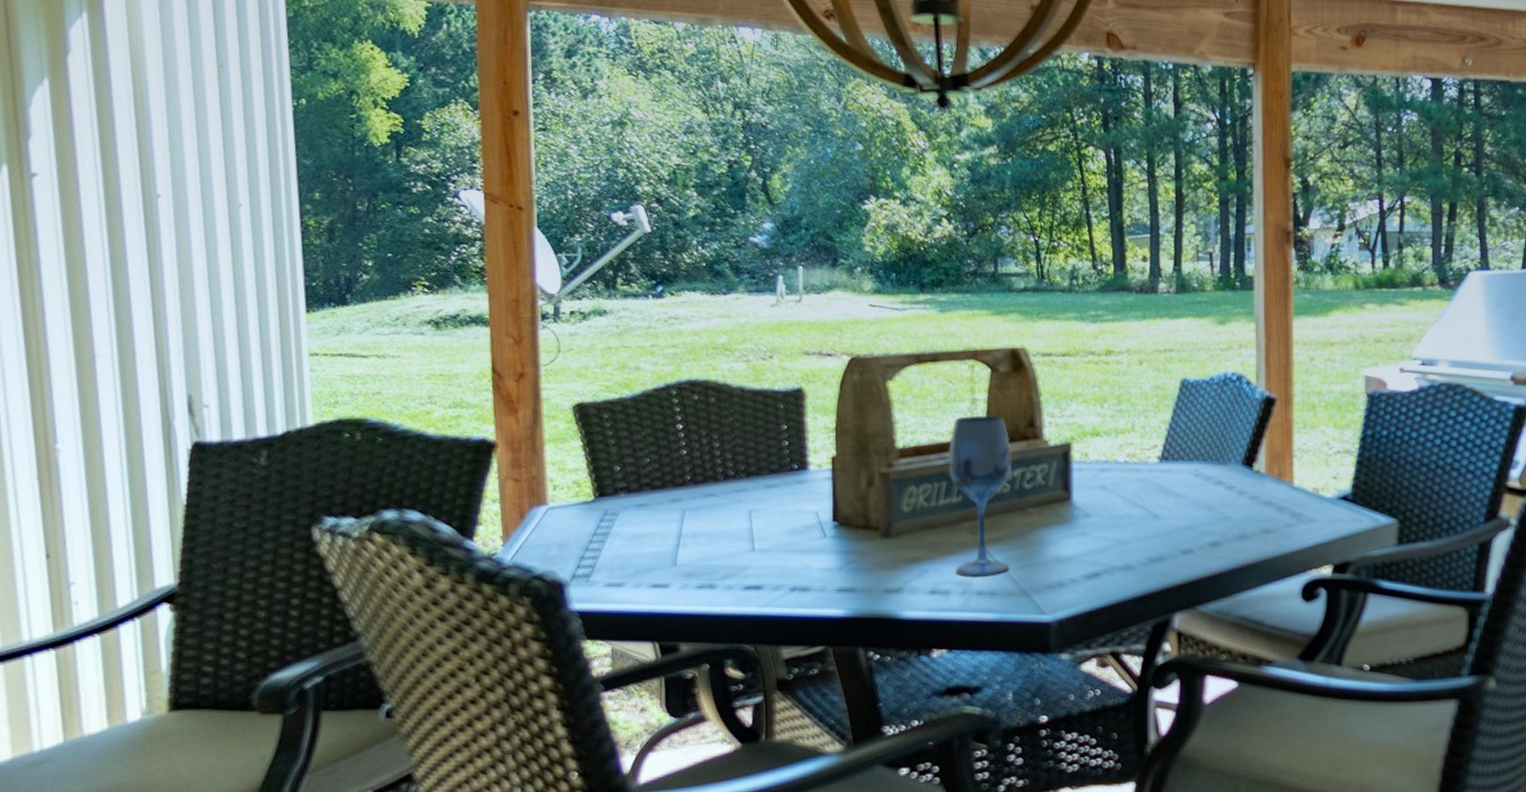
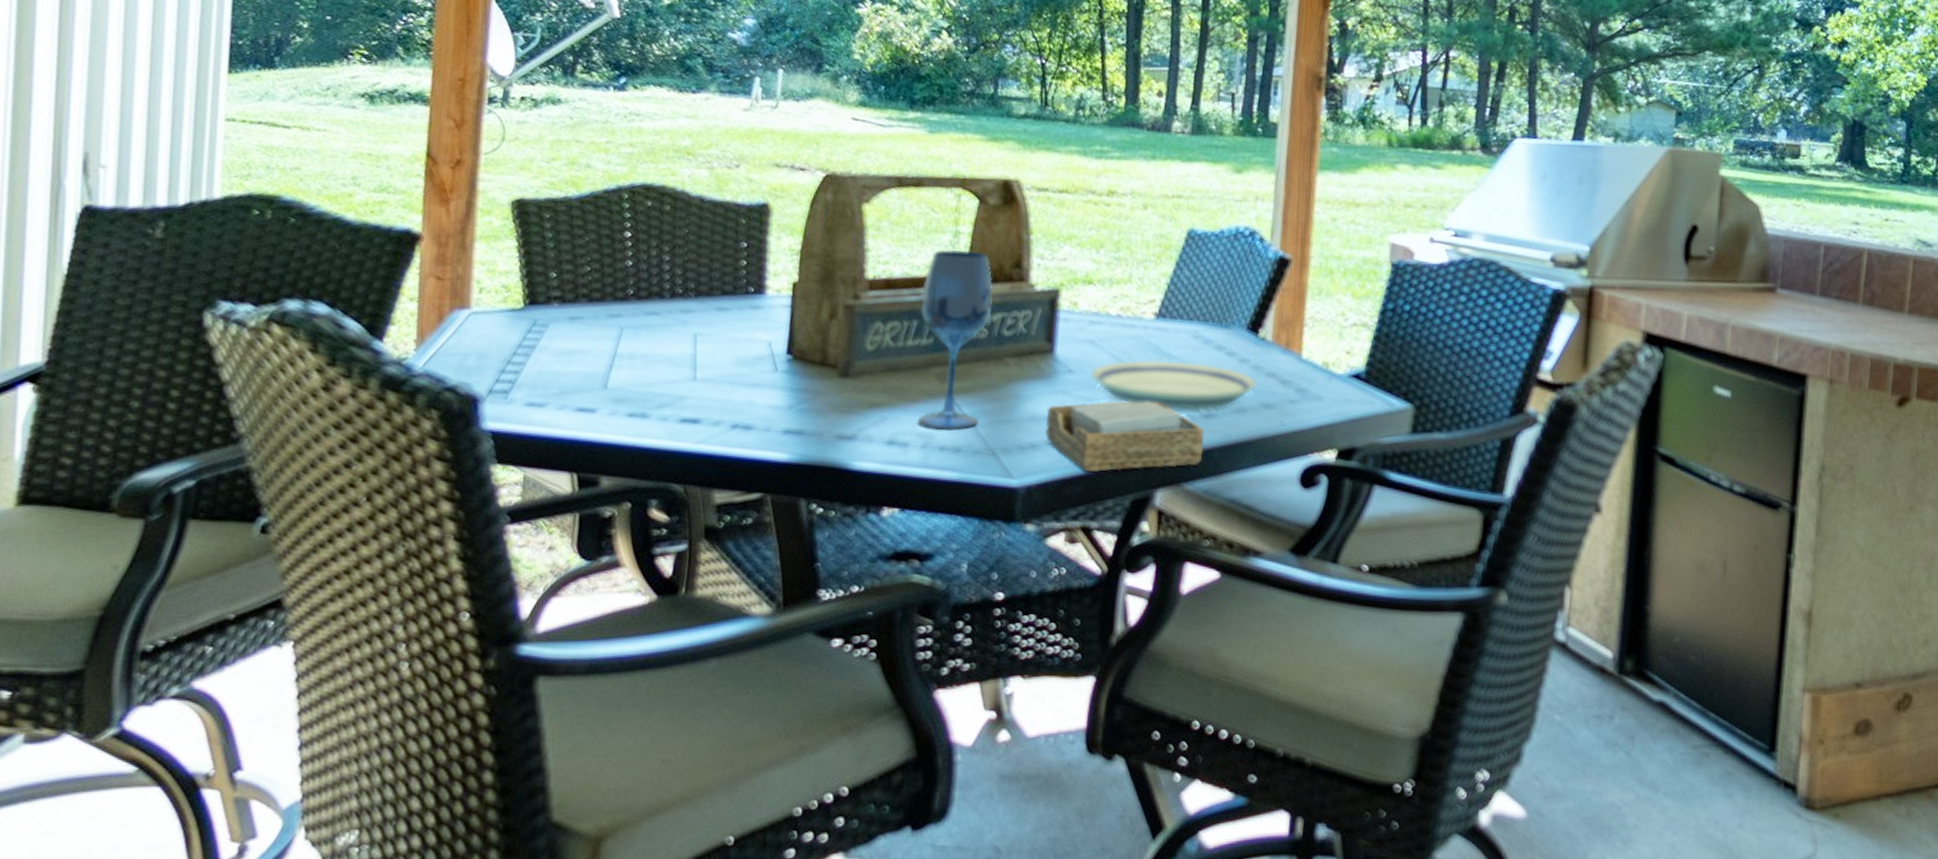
napkin holder: none [1069,536,1213,603] -> present [1044,400,1204,472]
plate: none [1105,497,1255,542] -> present [1090,359,1257,410]

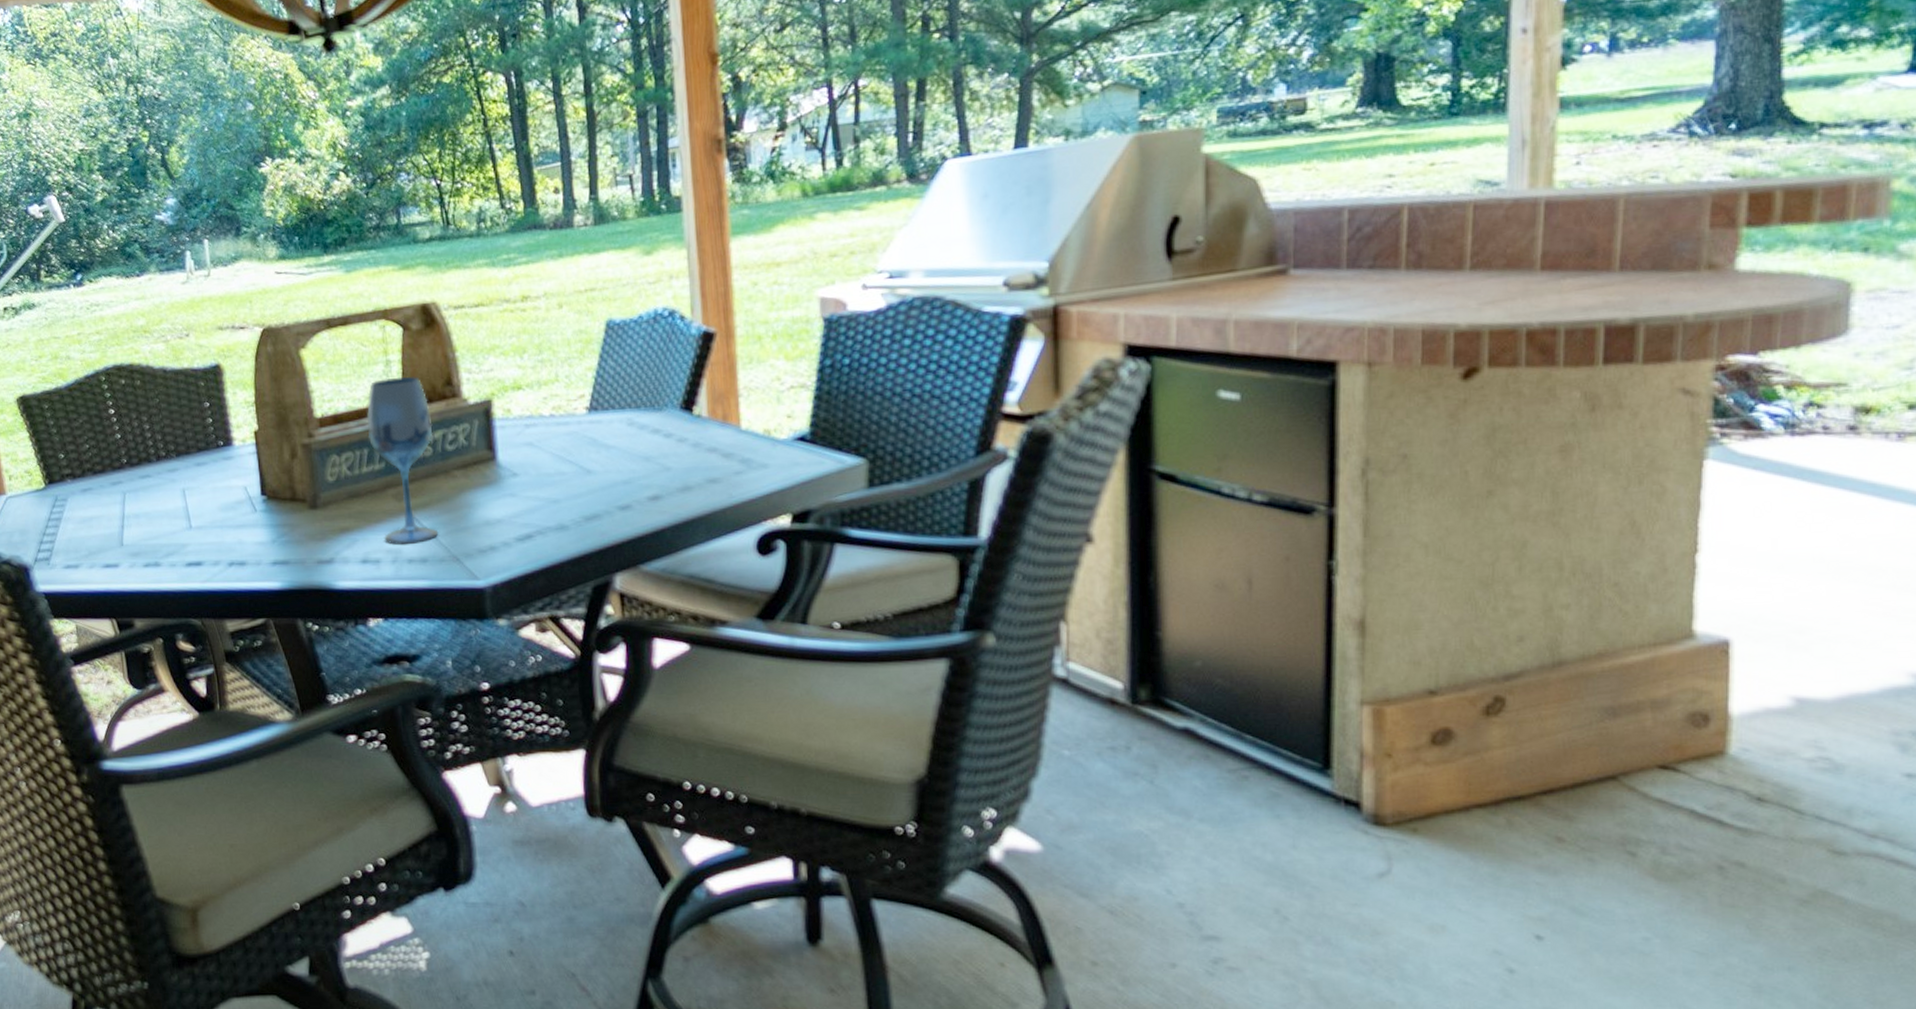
napkin holder: present [1044,400,1204,472] -> none [499,492,655,566]
plate: present [1090,359,1257,410] -> none [533,448,698,497]

